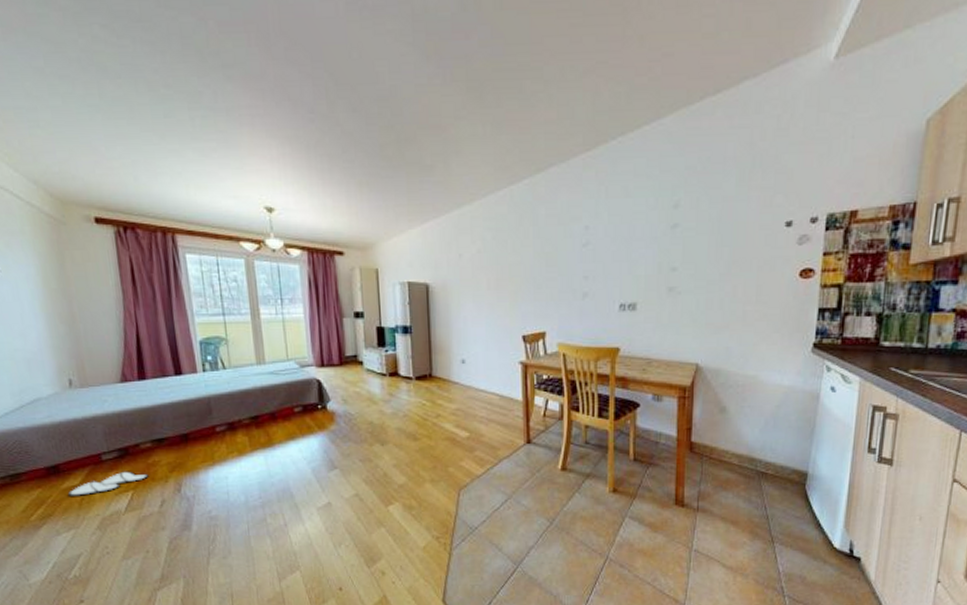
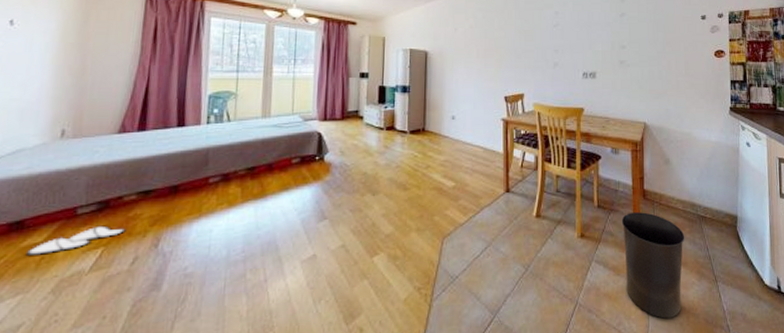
waste bin: none [661,467,739,577] -> present [621,212,685,319]

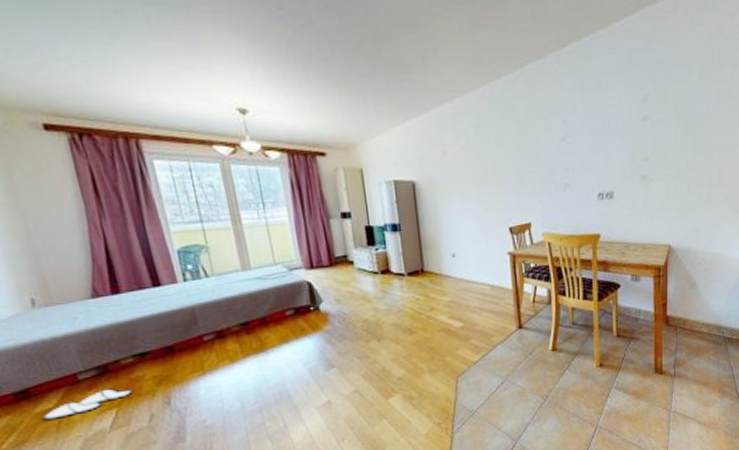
waste bin: present [621,212,685,319] -> none [642,338,709,434]

